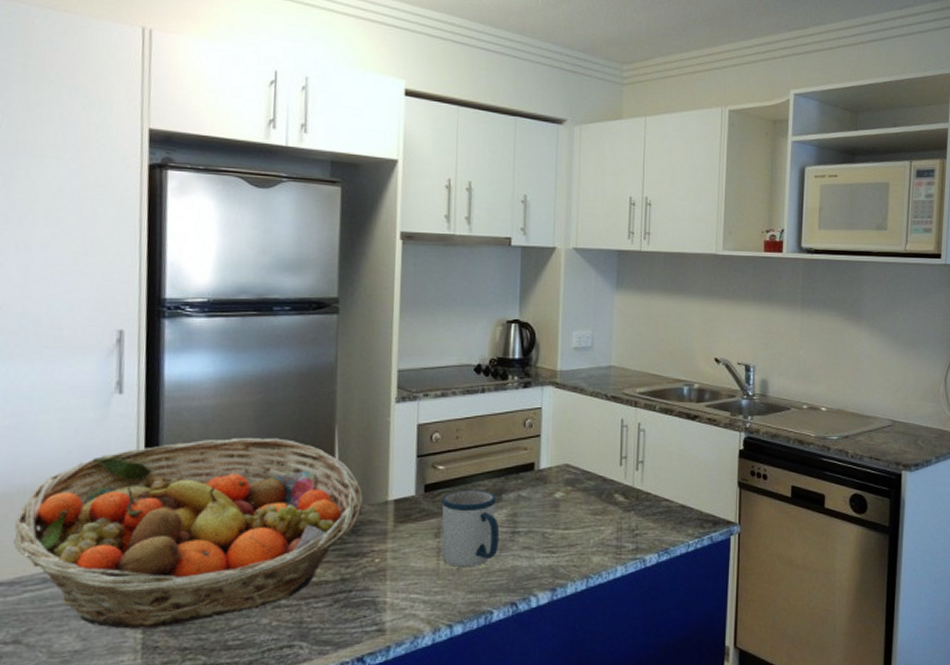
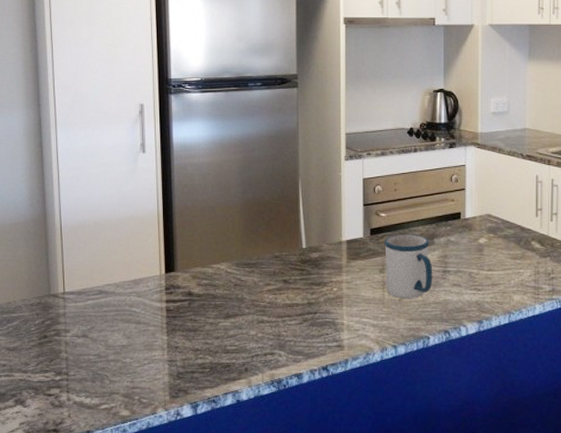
fruit basket: present [13,438,363,629] -> none [79,188,322,332]

